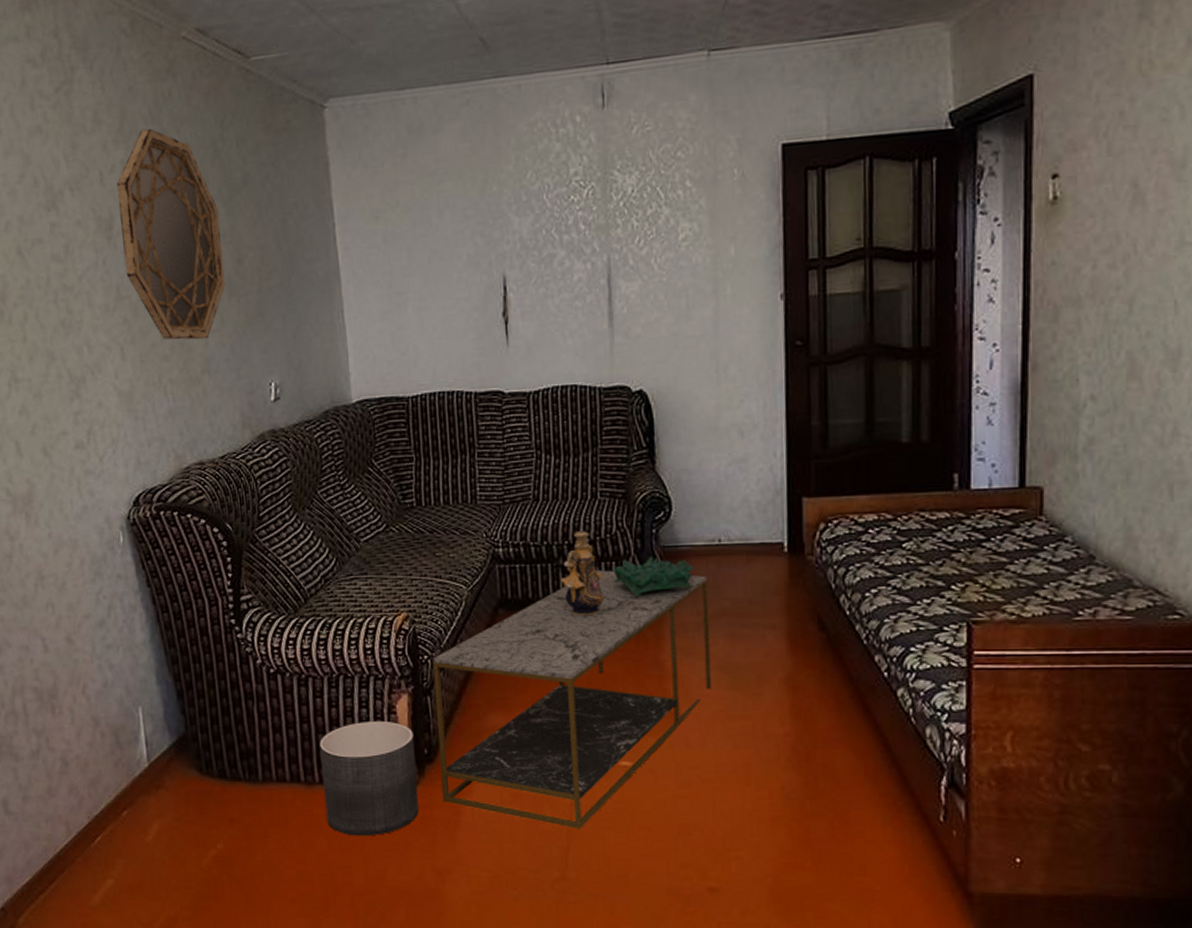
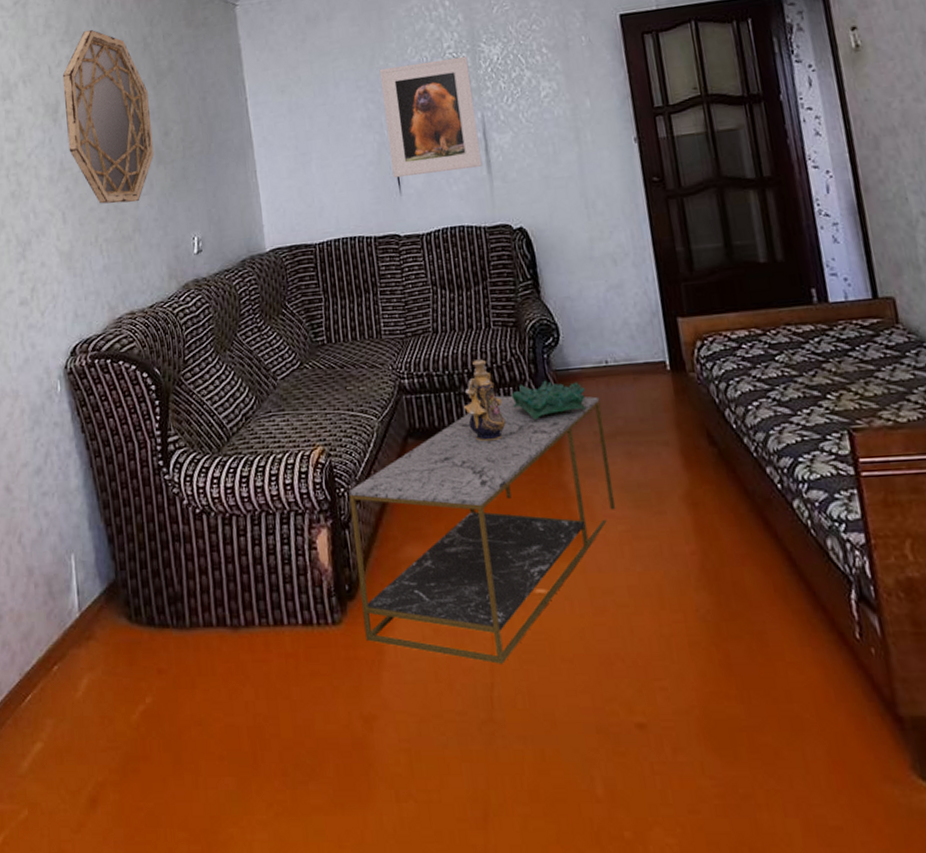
planter: present [319,720,419,836] -> none [244,557,343,683]
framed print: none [491,185,603,326] -> present [379,56,482,177]

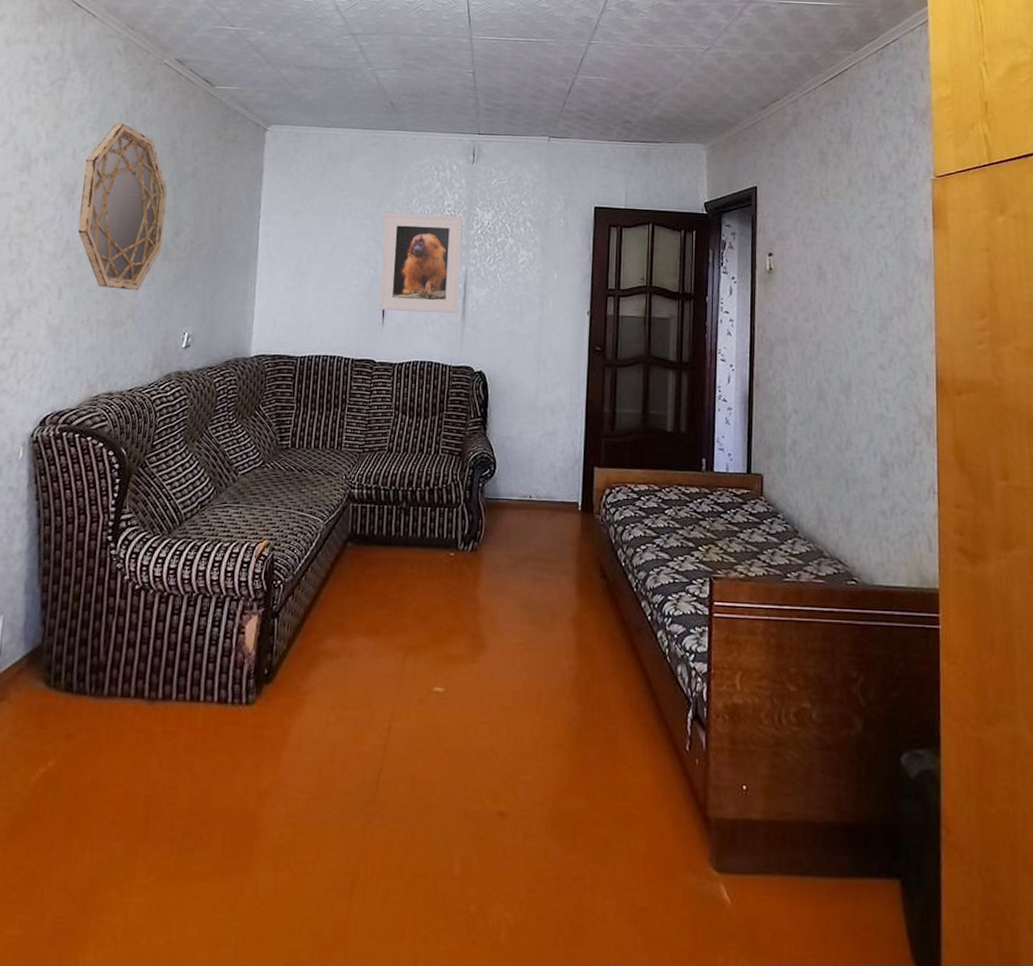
coffee table: present [348,395,616,664] -> none [274,514,519,752]
decorative vase: present [463,359,506,442] -> none [402,480,437,554]
decorative bowl: present [511,380,586,420] -> none [445,505,509,539]

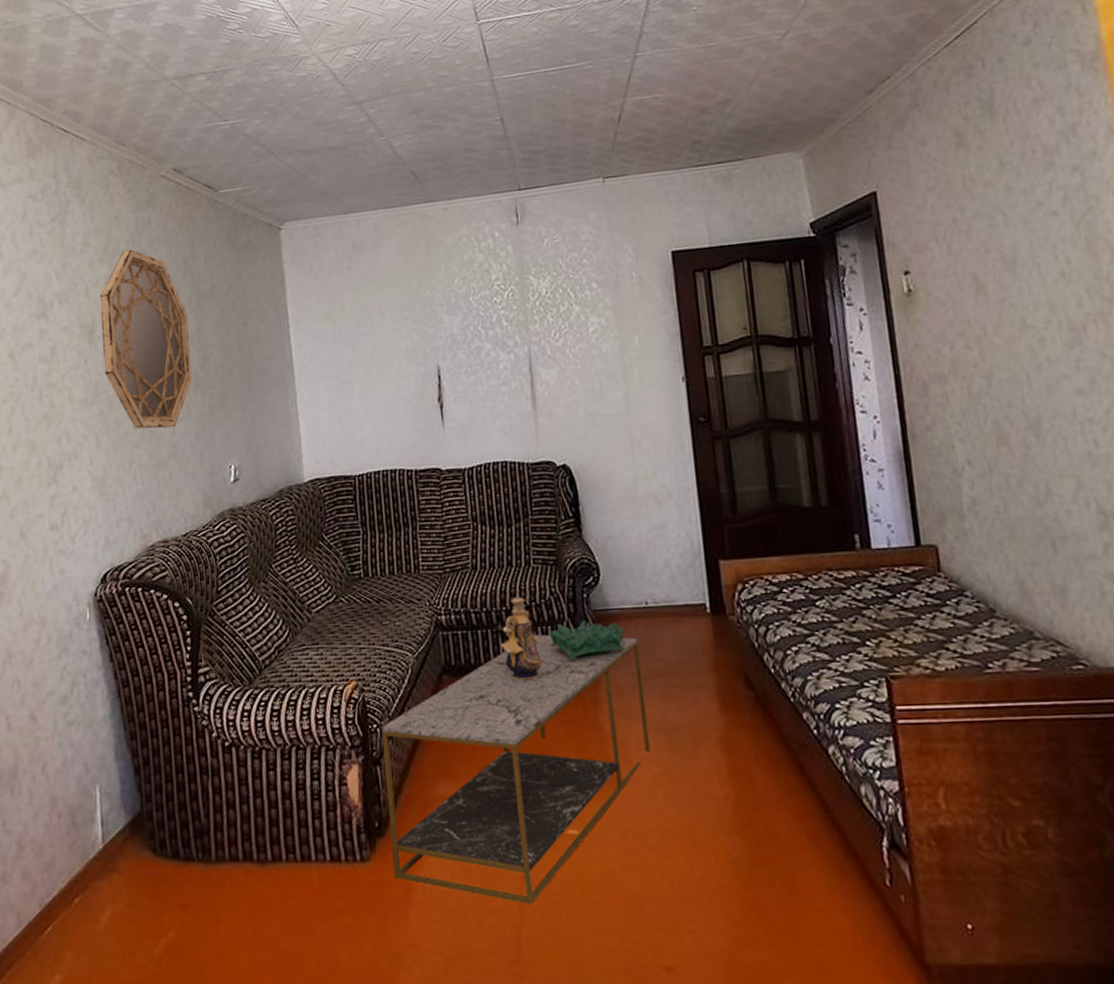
coffee table: none [274,514,519,752] -> present [381,634,651,904]
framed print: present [379,212,463,314] -> none [425,288,527,410]
decorative vase: none [402,480,437,554] -> present [500,597,543,681]
decorative bowl: none [445,505,509,539] -> present [549,620,625,660]

